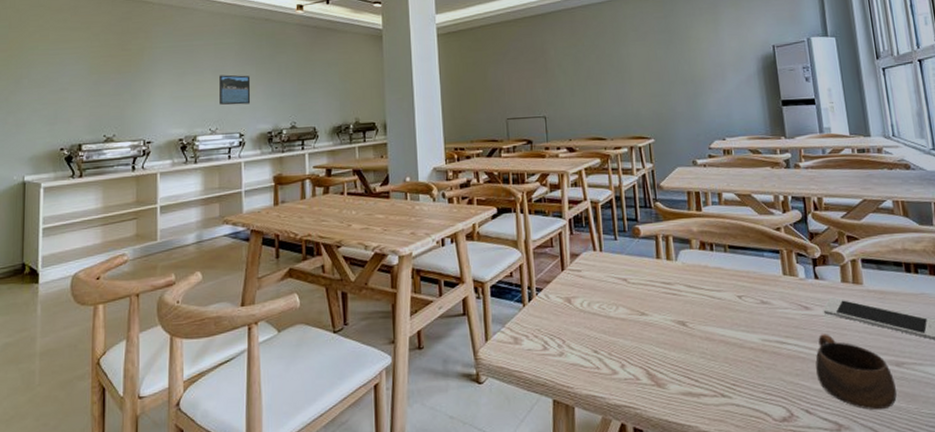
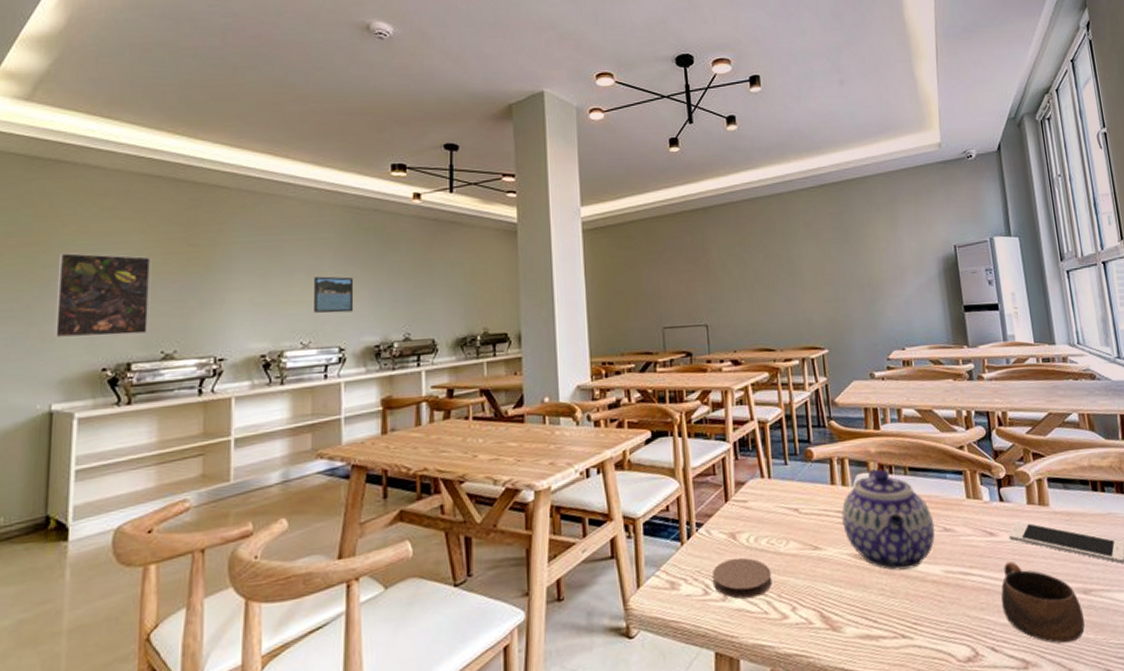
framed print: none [25,56,95,124] -> present [54,253,152,338]
coaster: none [550,319,604,355] -> present [711,557,772,599]
teapot: none [666,246,753,337] -> present [841,469,935,571]

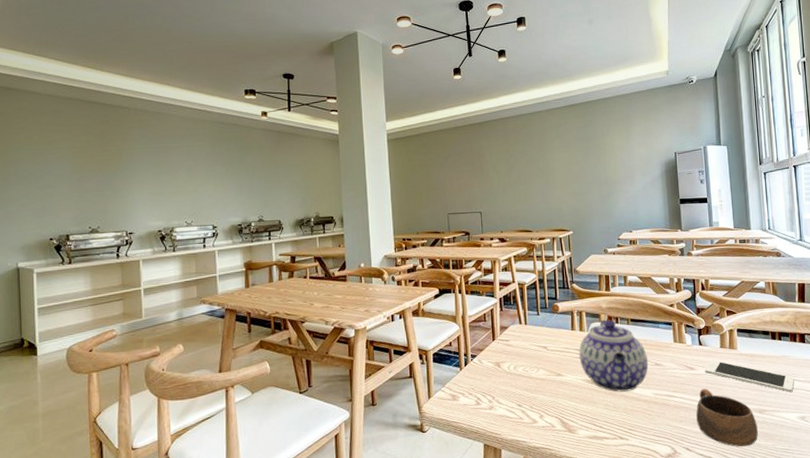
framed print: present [54,253,152,338] -> none [13,156,78,217]
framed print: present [314,276,354,313] -> none [193,174,222,201]
coaster: present [711,557,772,599] -> none [482,380,526,408]

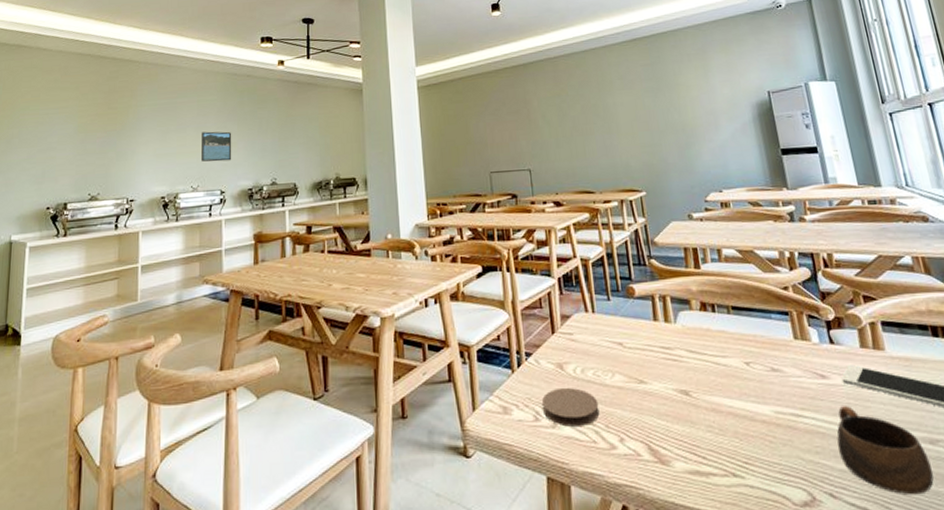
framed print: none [193,174,222,201] -> present [202,131,232,162]
coaster: none [482,380,526,408] -> present [541,387,600,427]
teapot: present [579,320,649,392] -> none [665,307,763,408]

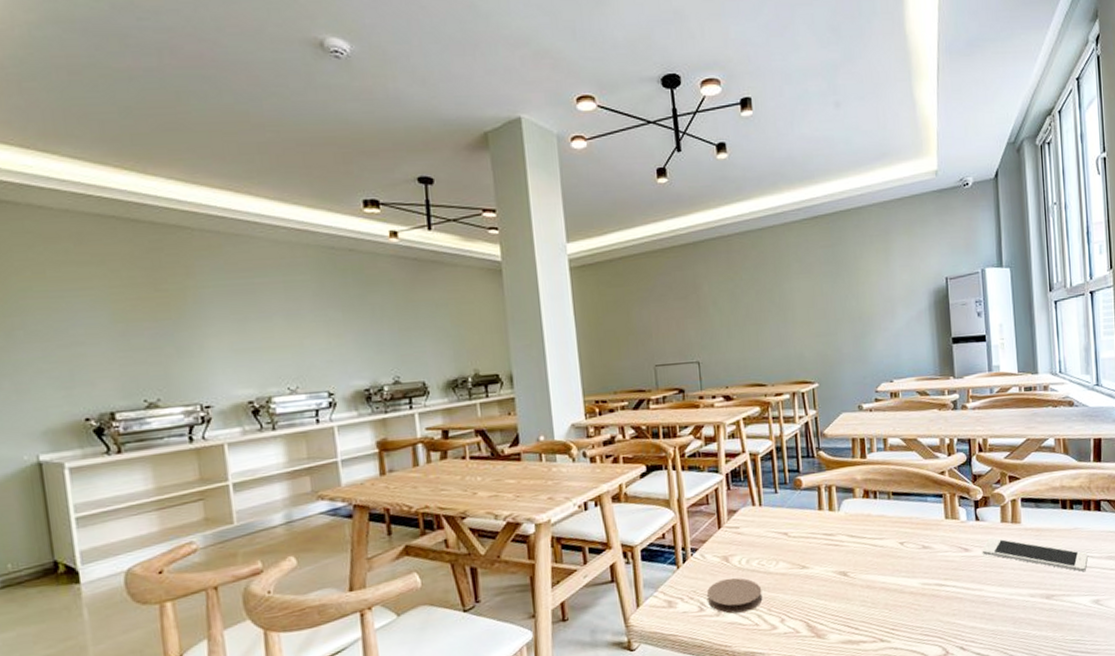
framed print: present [202,131,232,162] -> none [294,320,339,358]
cup: present [837,406,934,495] -> none [971,573,1046,642]

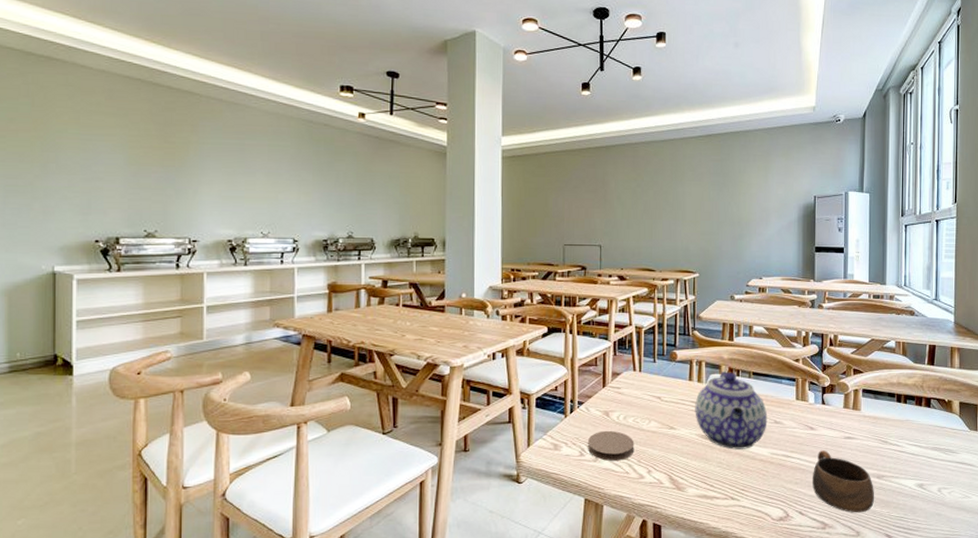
teapot: none [828,494,915,585] -> present [695,372,768,450]
cup: none [971,573,1046,642] -> present [812,450,875,513]
cell phone: present [981,537,1088,573] -> none [825,420,916,459]

